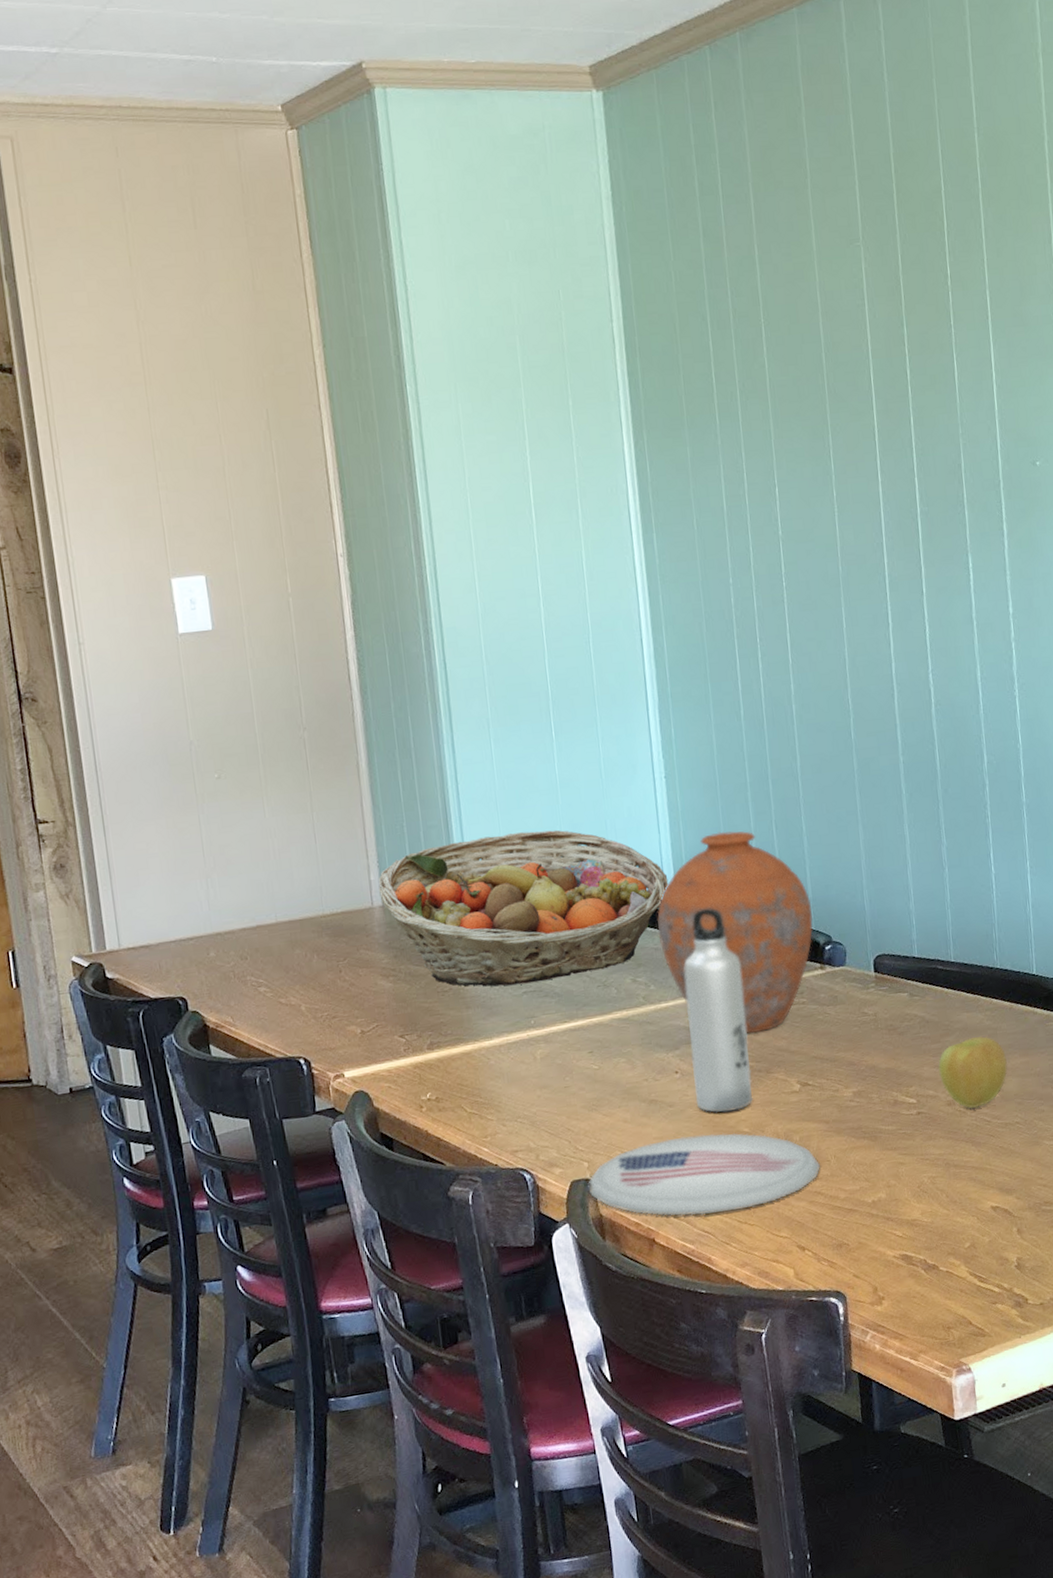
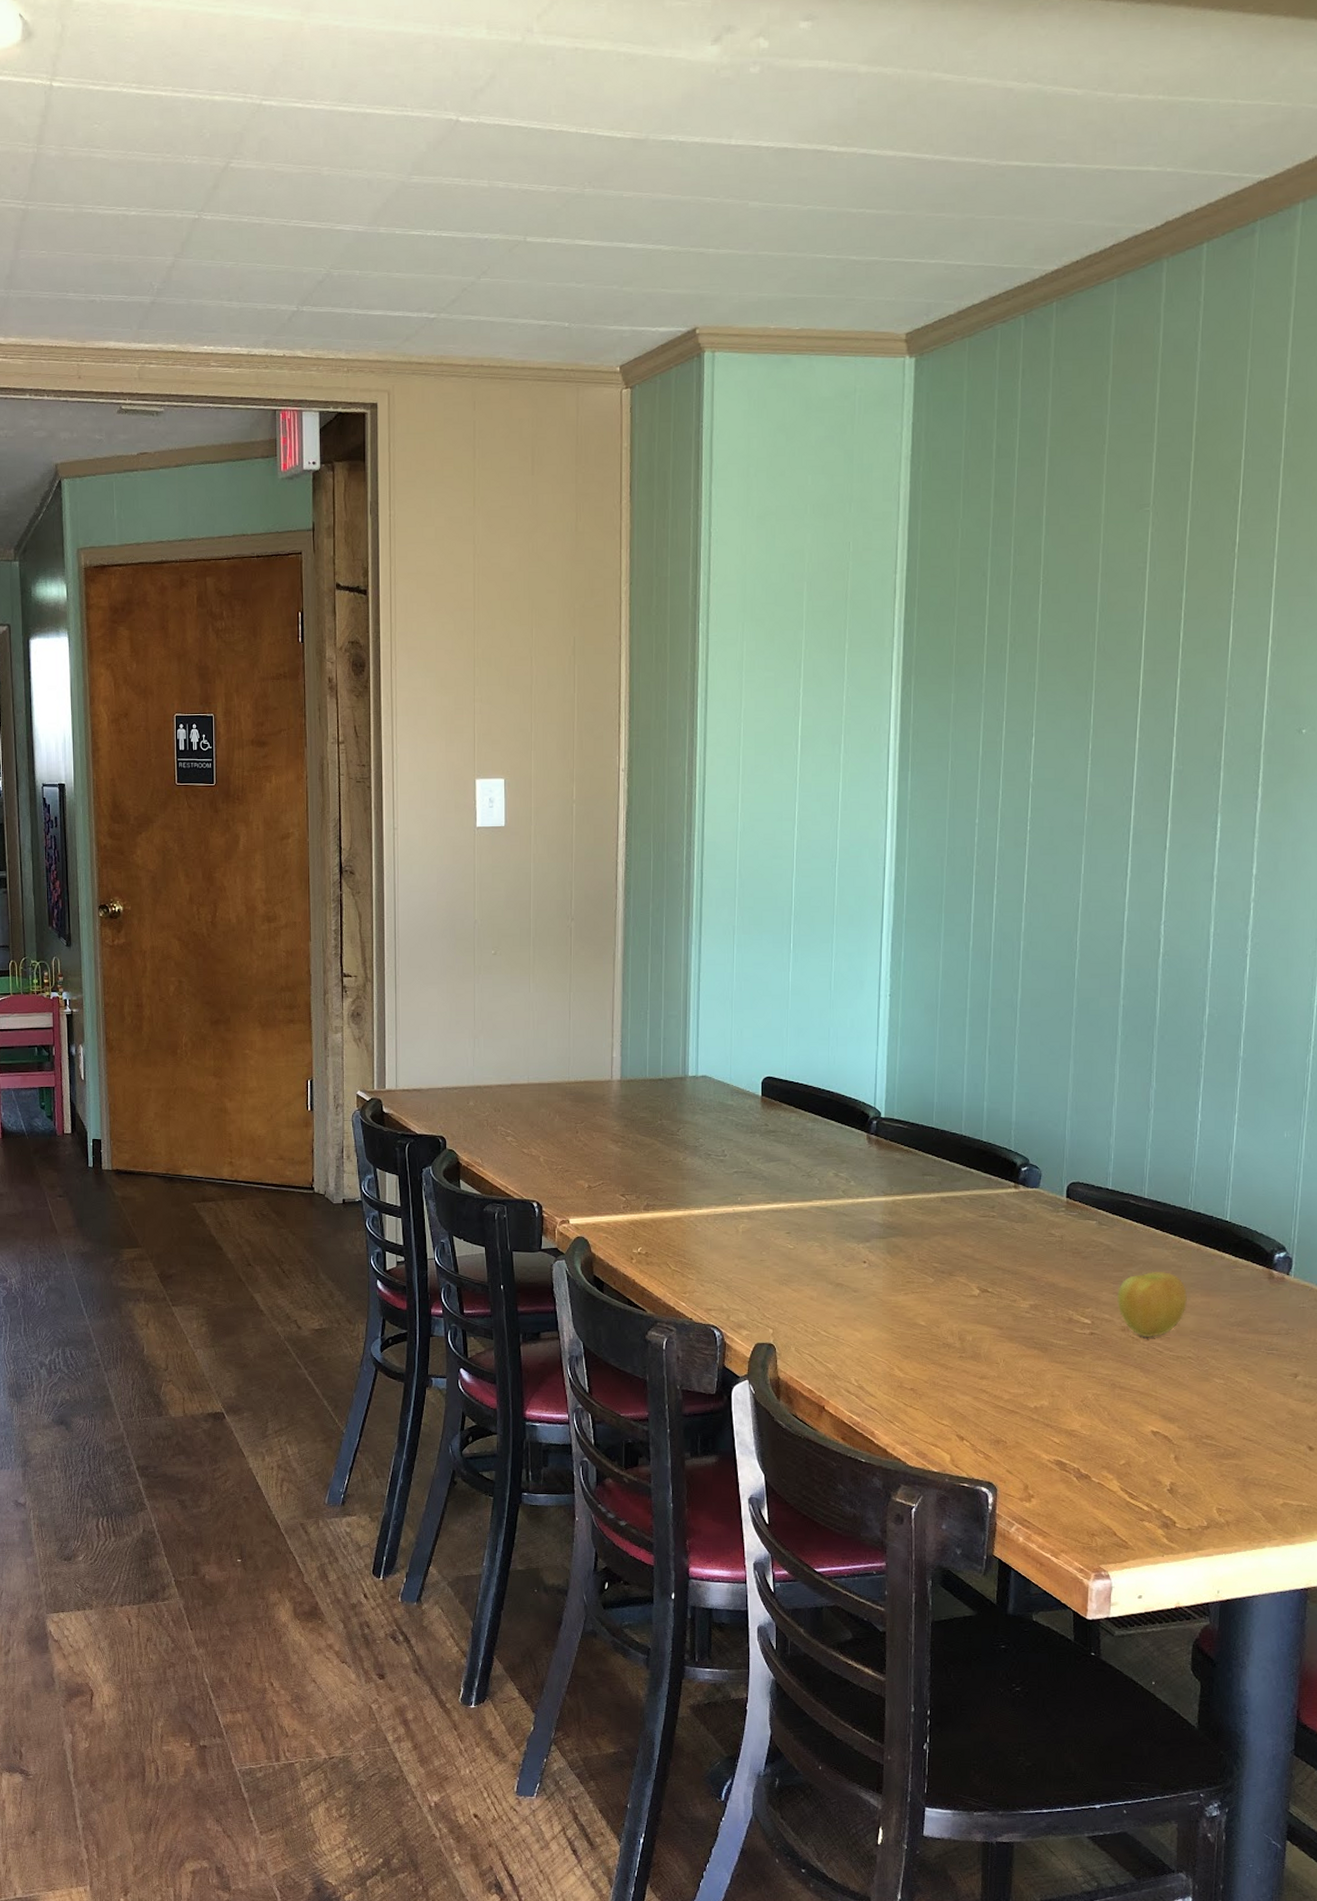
fruit basket: present [378,830,669,987] -> none [619,1030,880,1165]
plate: present [588,1132,820,1216] -> none [770,1320,988,1394]
vase: present [657,831,813,1034] -> none [865,1050,1014,1238]
water bottle: present [683,908,754,1113] -> none [879,1118,938,1305]

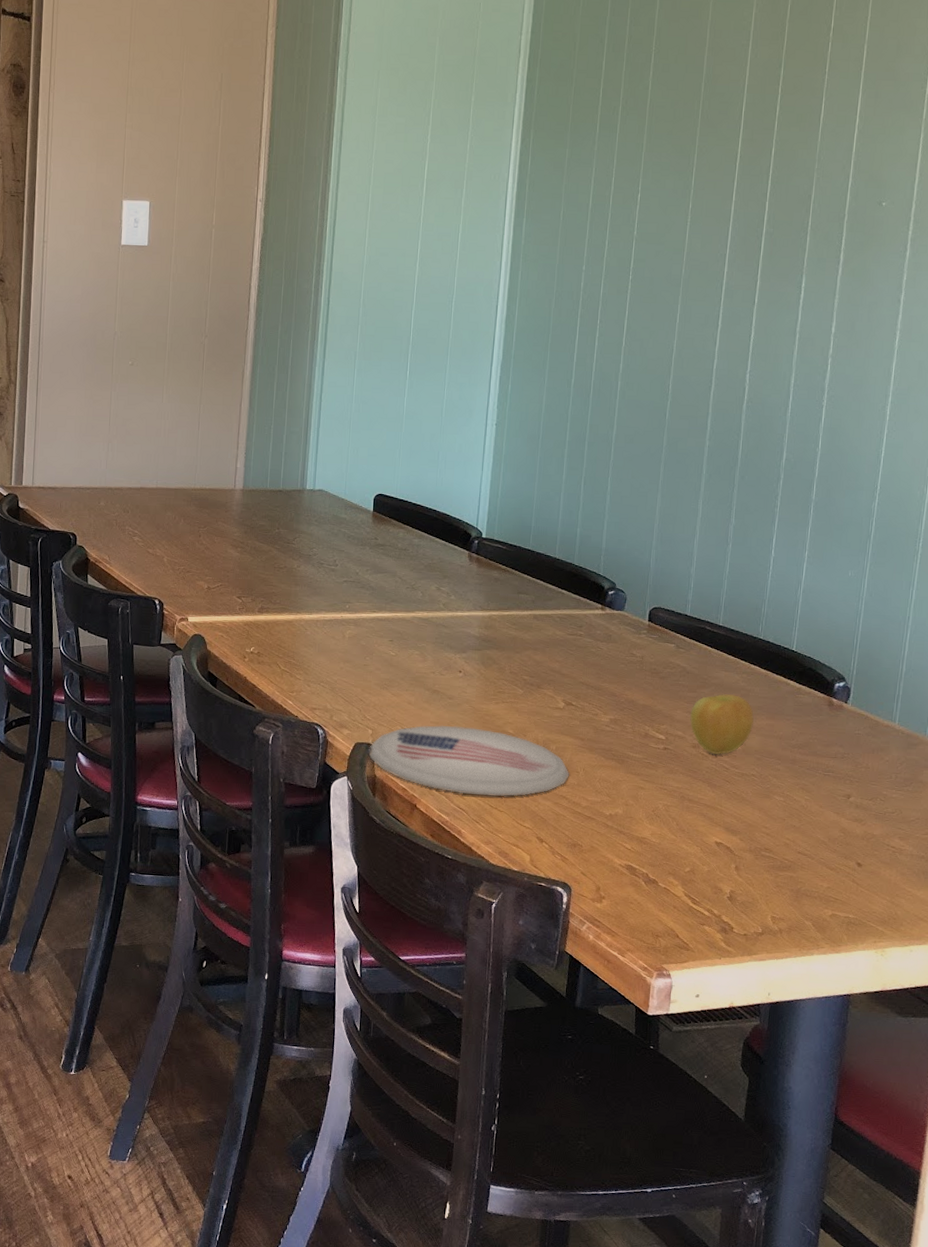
plate: none [770,1320,988,1394] -> present [368,725,569,797]

